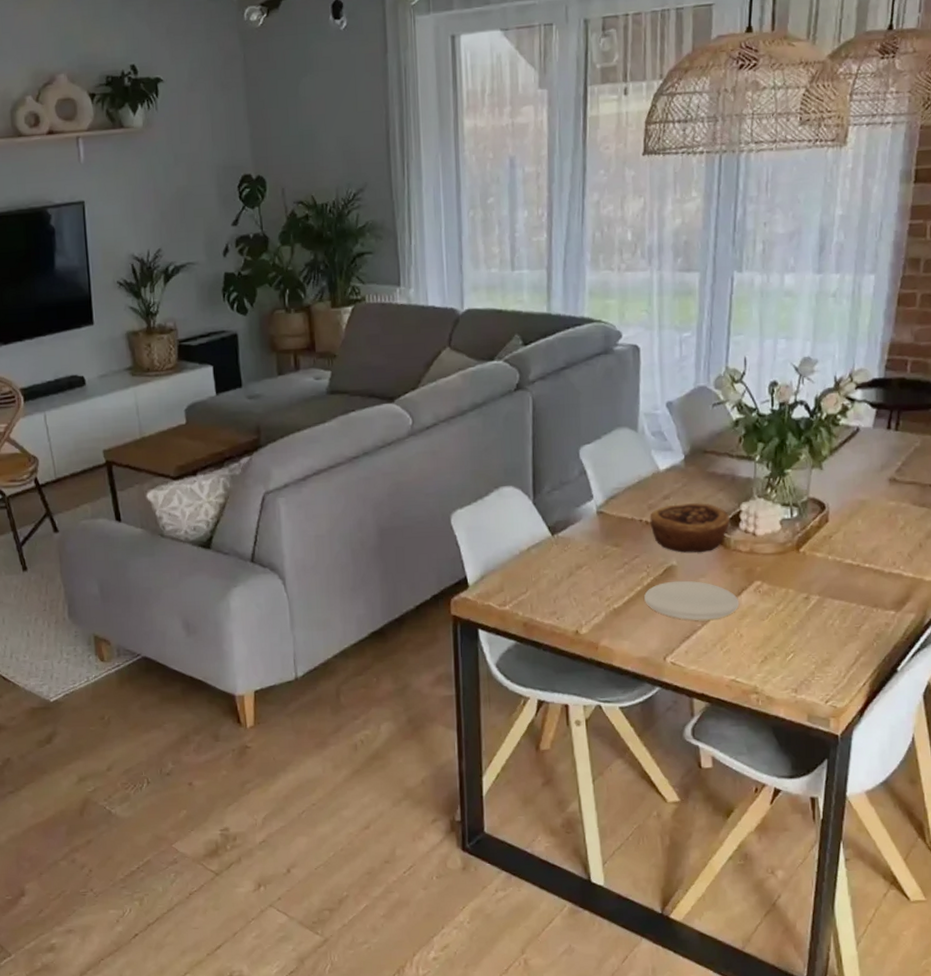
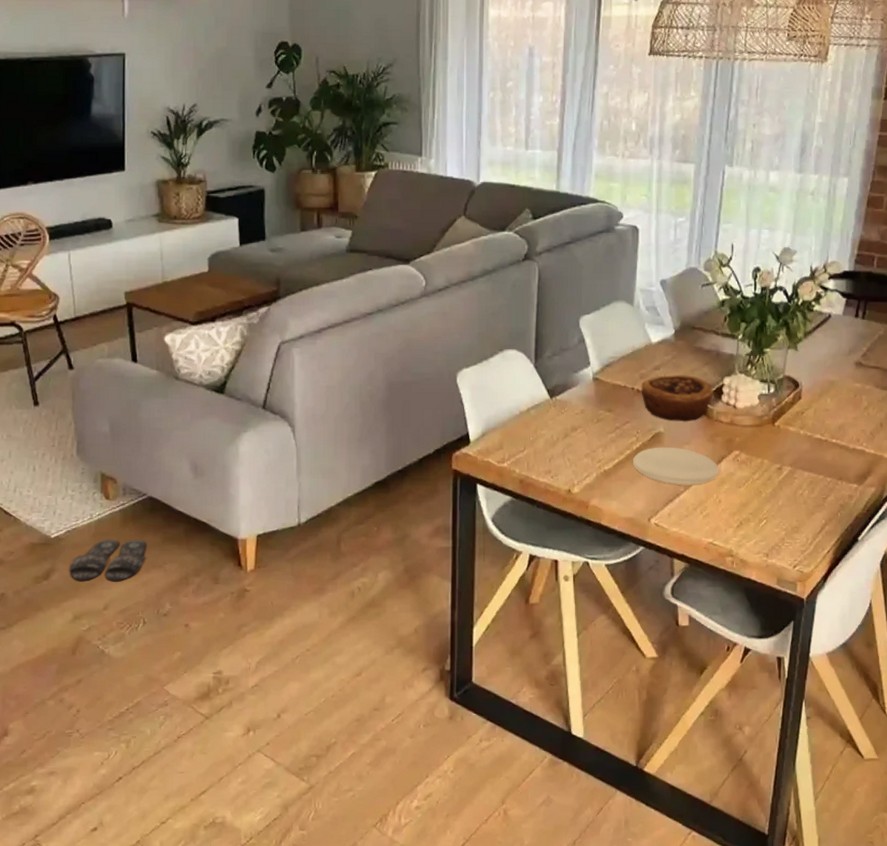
slippers: none [70,700,146,744] -> present [69,539,147,582]

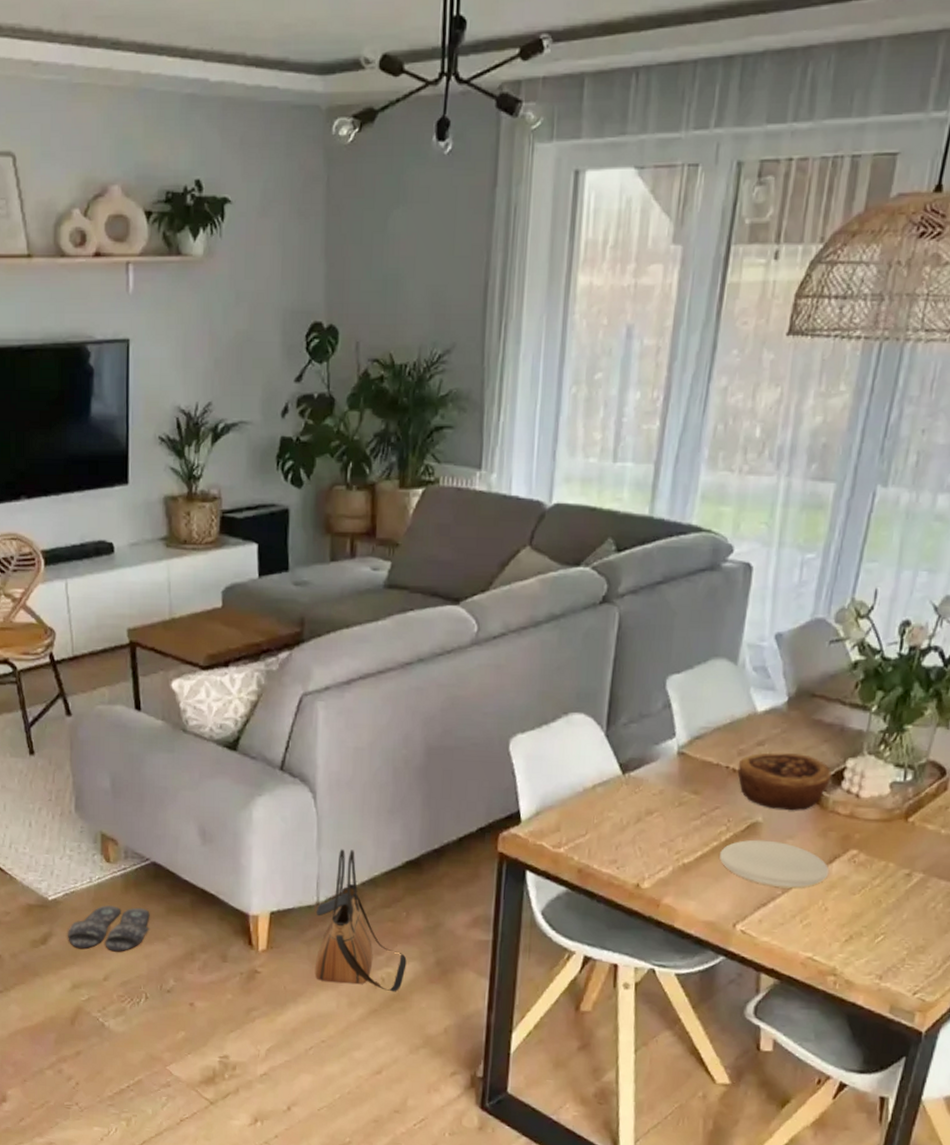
tote bag: none [297,475,379,600] -> present [314,849,407,992]

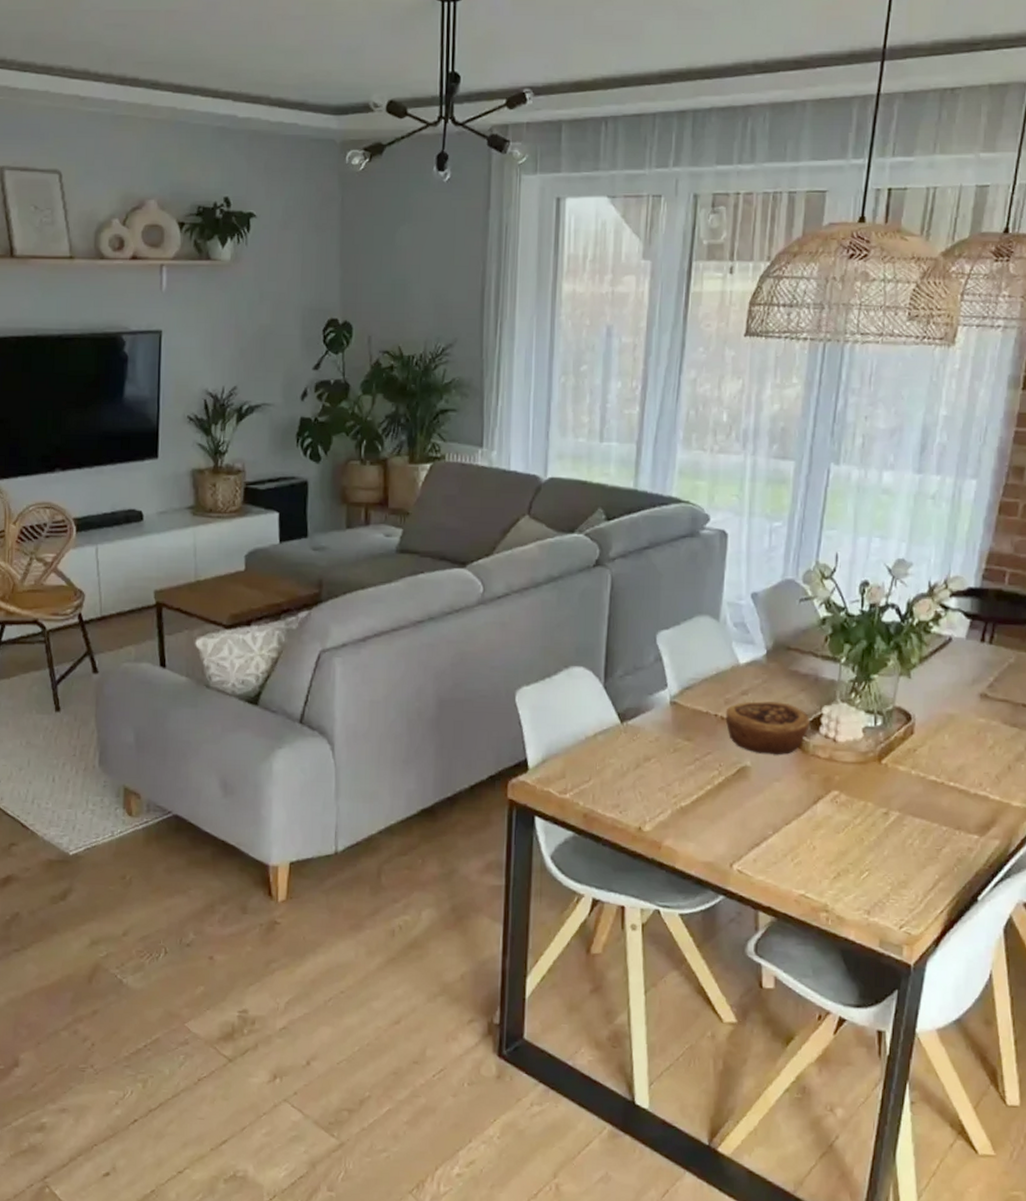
slippers: present [68,905,150,952] -> none [88,859,171,906]
tote bag: present [314,849,407,992] -> none [333,799,423,940]
plate: present [720,839,830,889] -> none [714,782,815,829]

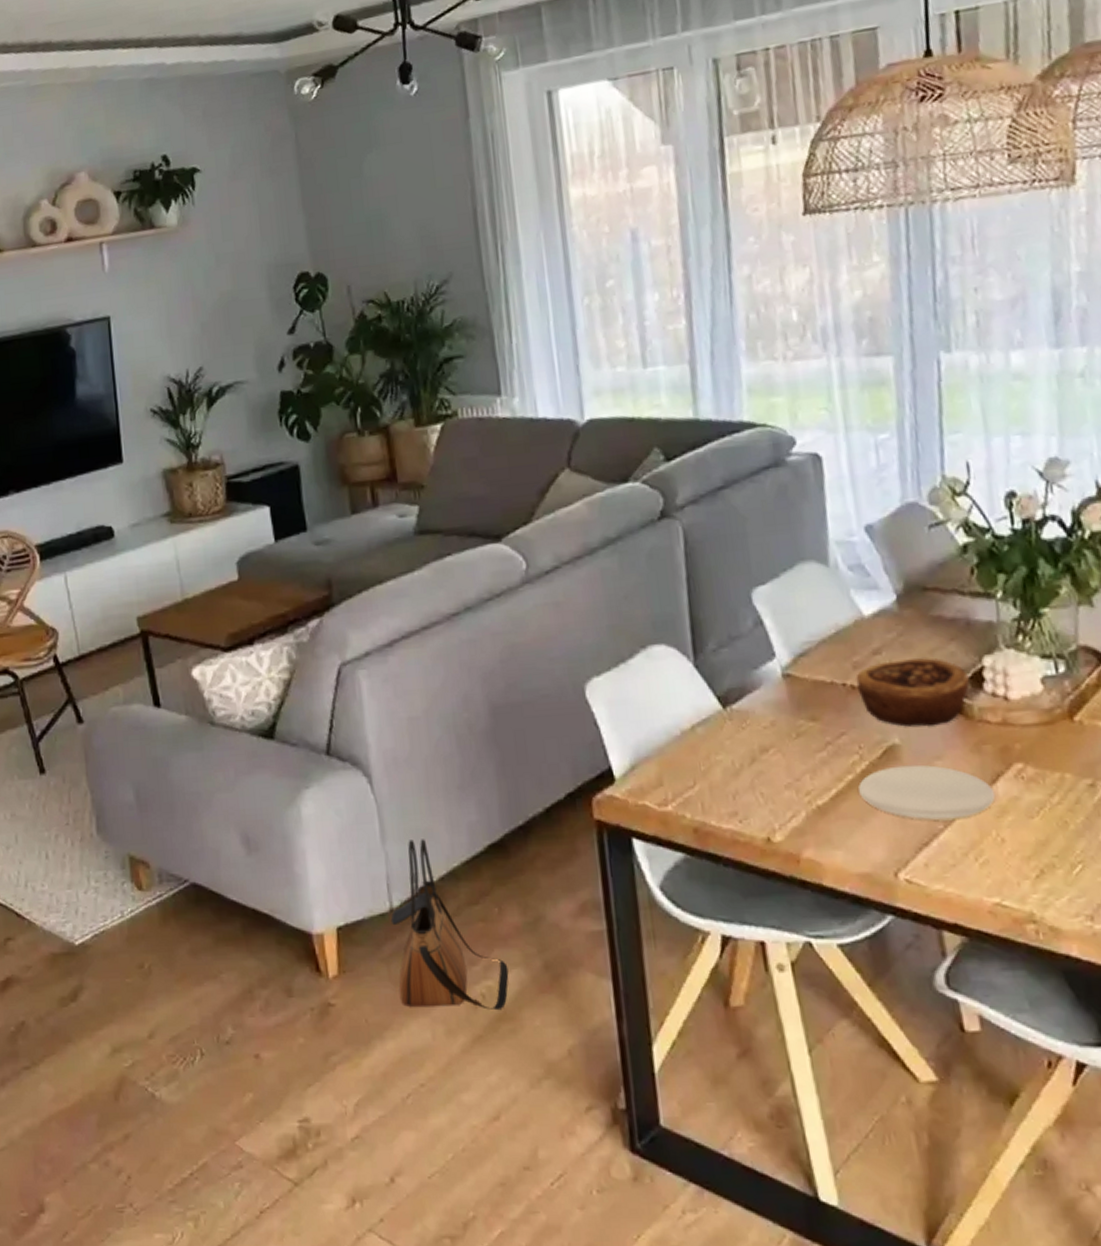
tote bag: none [333,799,423,940] -> present [390,839,509,1011]
plate: none [714,782,815,829] -> present [858,764,996,822]

